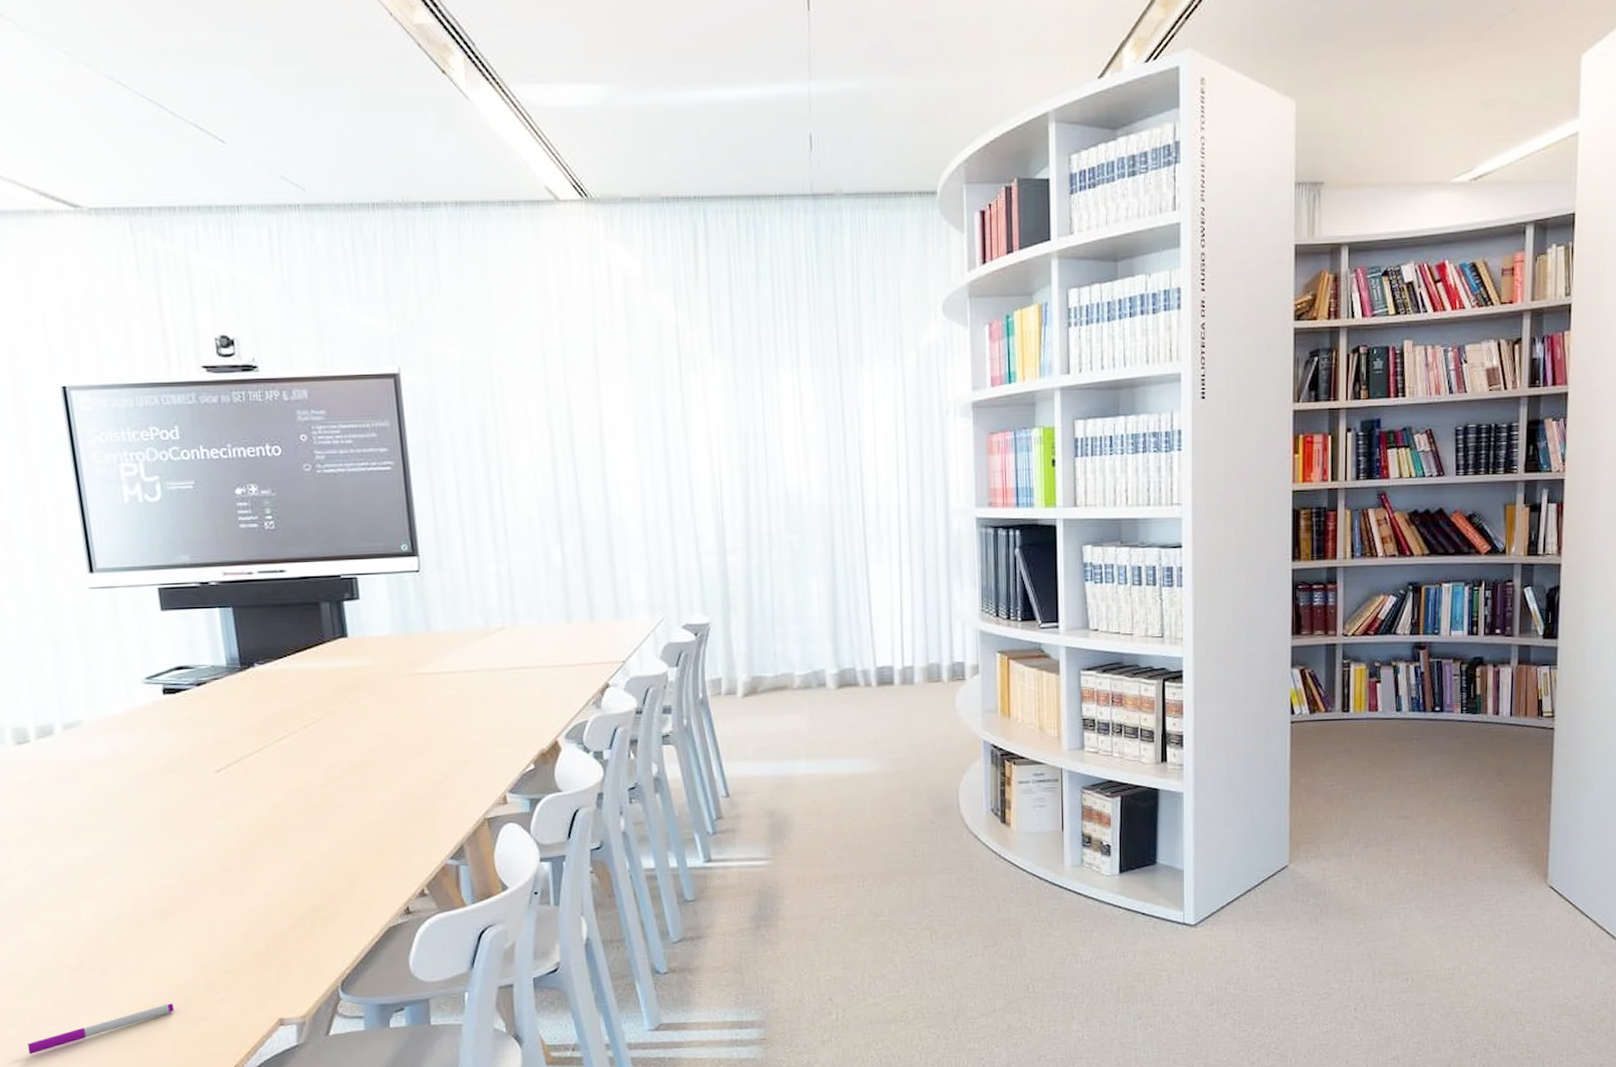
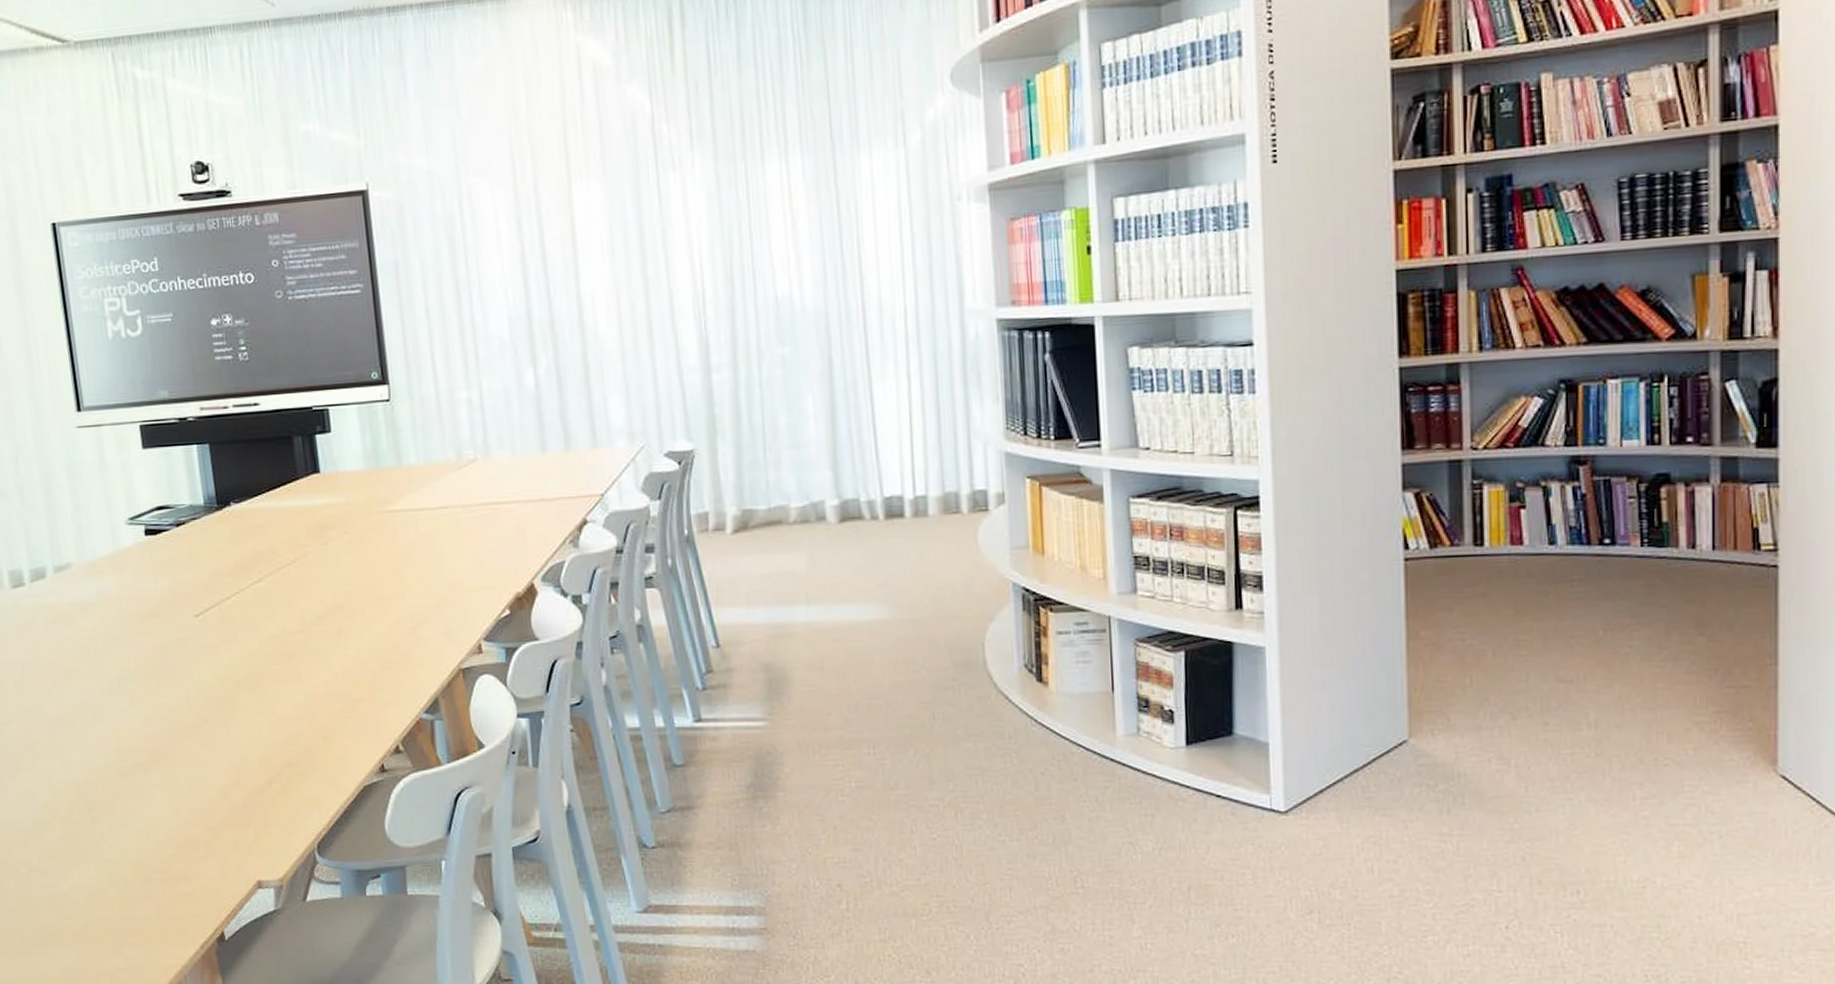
pen: present [28,1003,174,1054] -> none [24,860,158,906]

